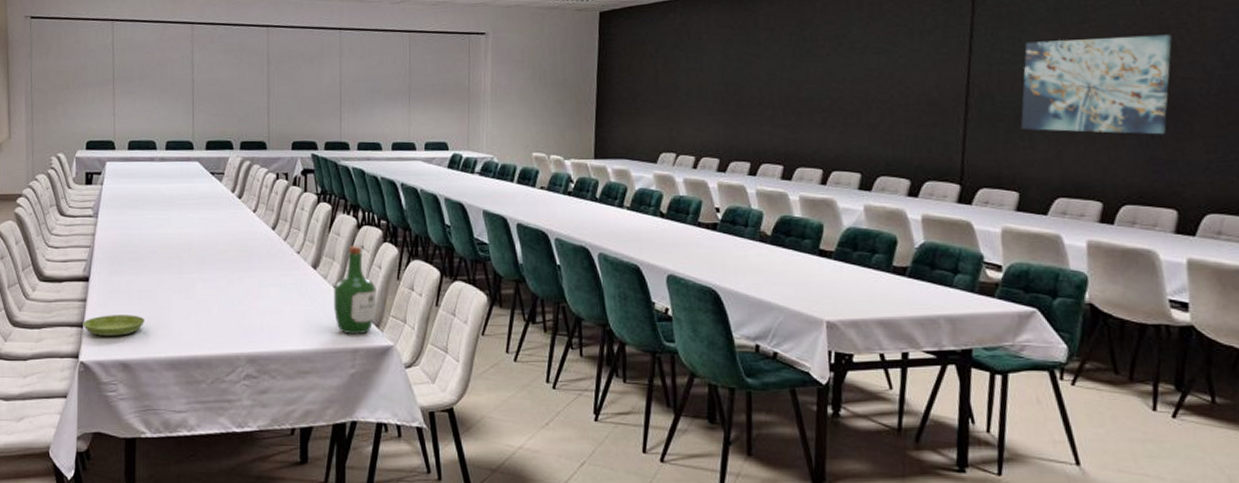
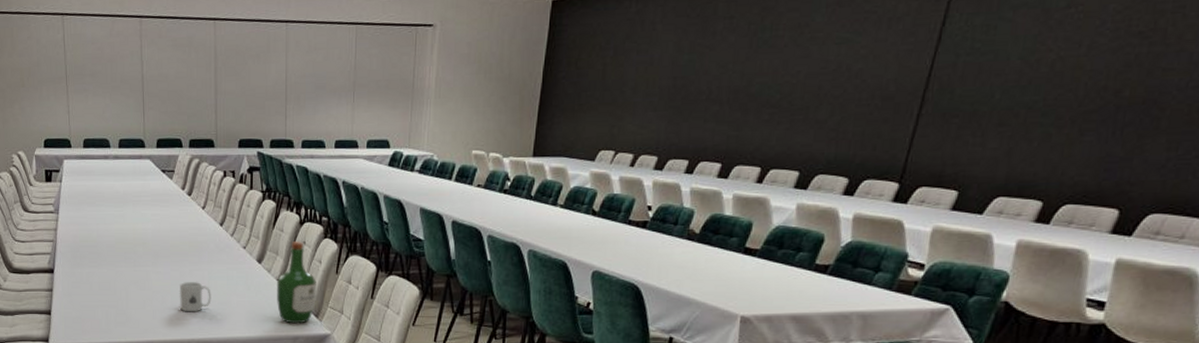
saucer: present [83,315,145,336] -> none [51,304,105,322]
mug: none [228,290,262,323] -> present [180,282,211,312]
wall art: present [1020,34,1172,135] -> none [975,19,1164,131]

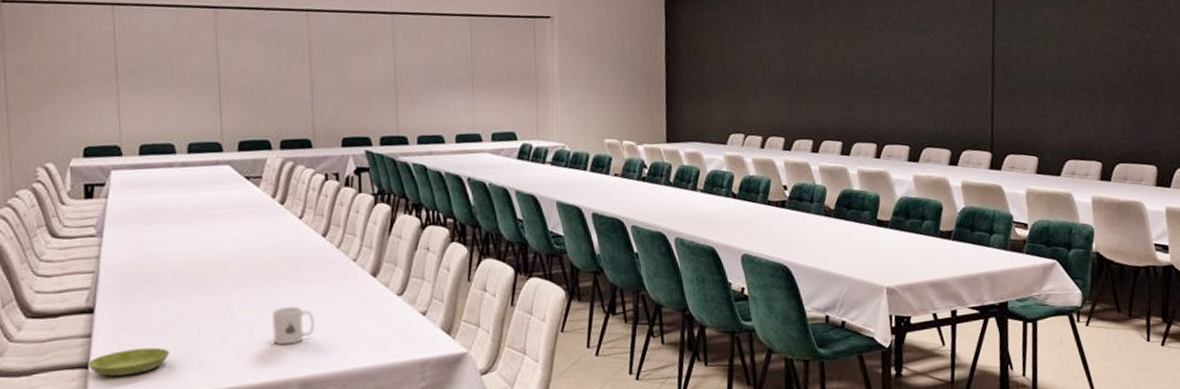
saucer: none [51,304,105,322] -> present [88,347,169,377]
wine bottle: present [277,240,317,324] -> none [397,247,448,345]

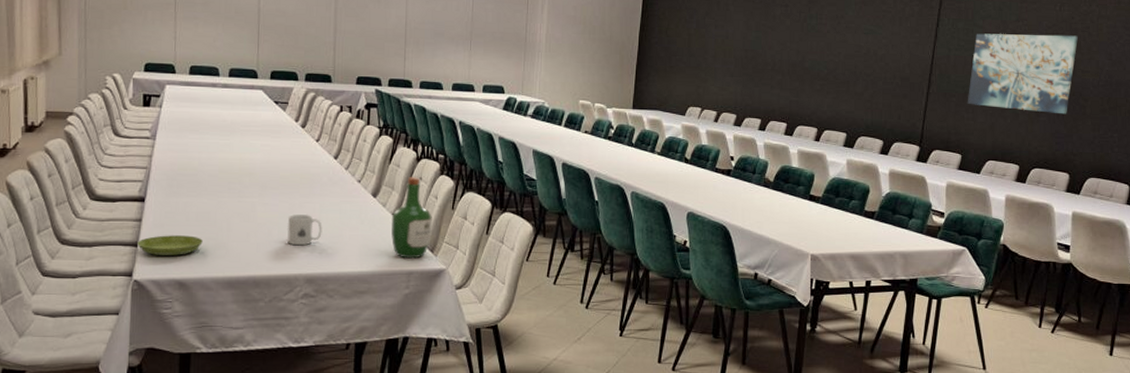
wine bottle: none [397,247,448,345] -> present [391,176,433,259]
wall art: none [1036,14,1146,101] -> present [967,33,1078,115]

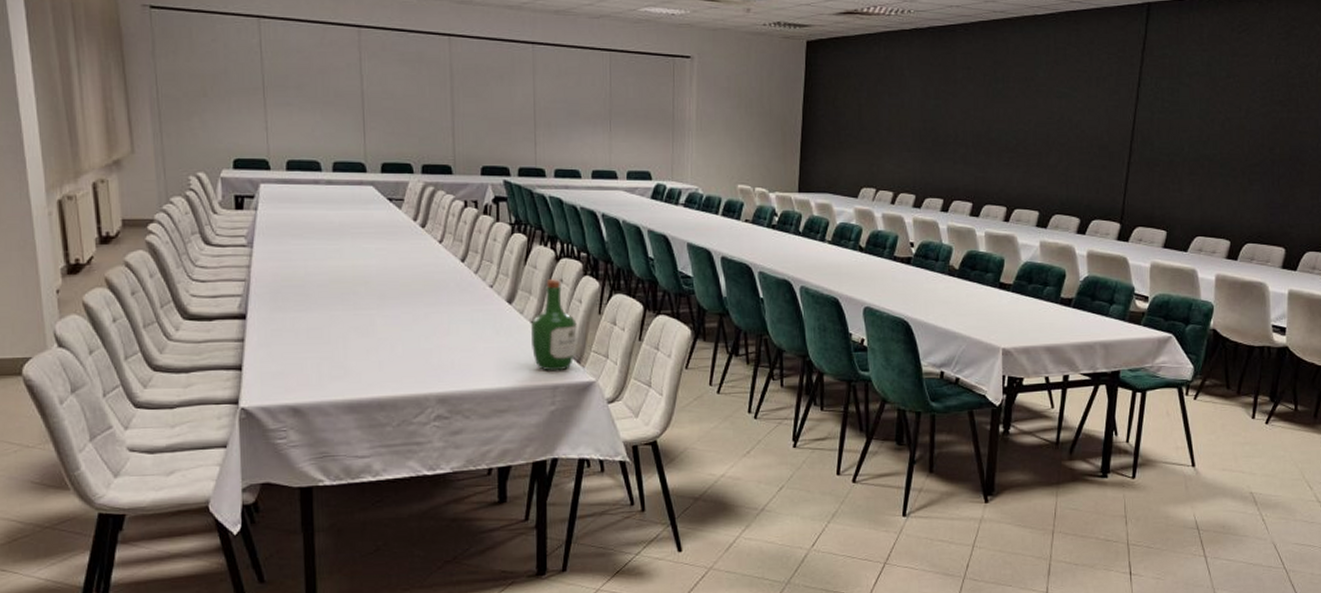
saucer: present [137,235,203,255] -> none [242,355,317,379]
mug: present [287,214,322,246] -> none [413,326,453,362]
wall art: present [967,33,1078,115] -> none [1172,91,1295,182]

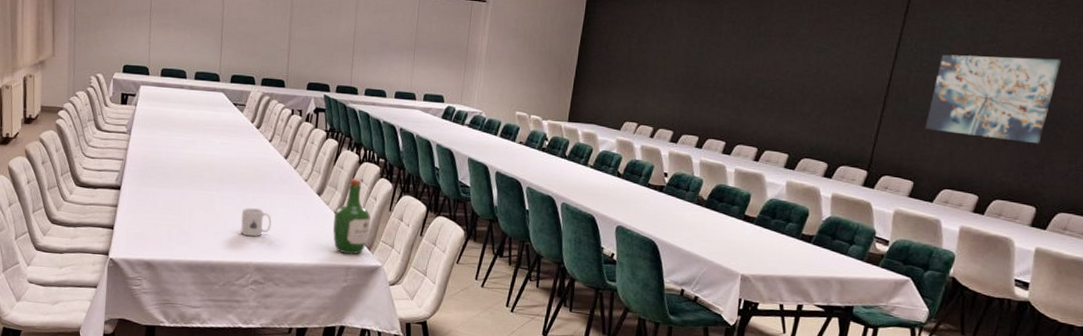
mug: none [413,326,453,362] -> present [241,208,272,237]
wall art: none [1172,91,1295,182] -> present [925,54,1061,144]

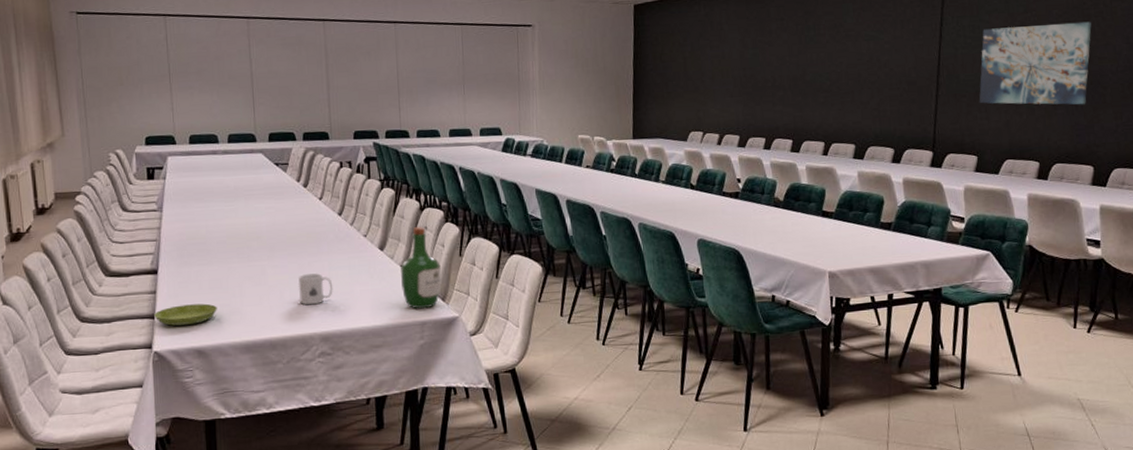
saucer: none [113,220,168,239] -> present [154,303,217,326]

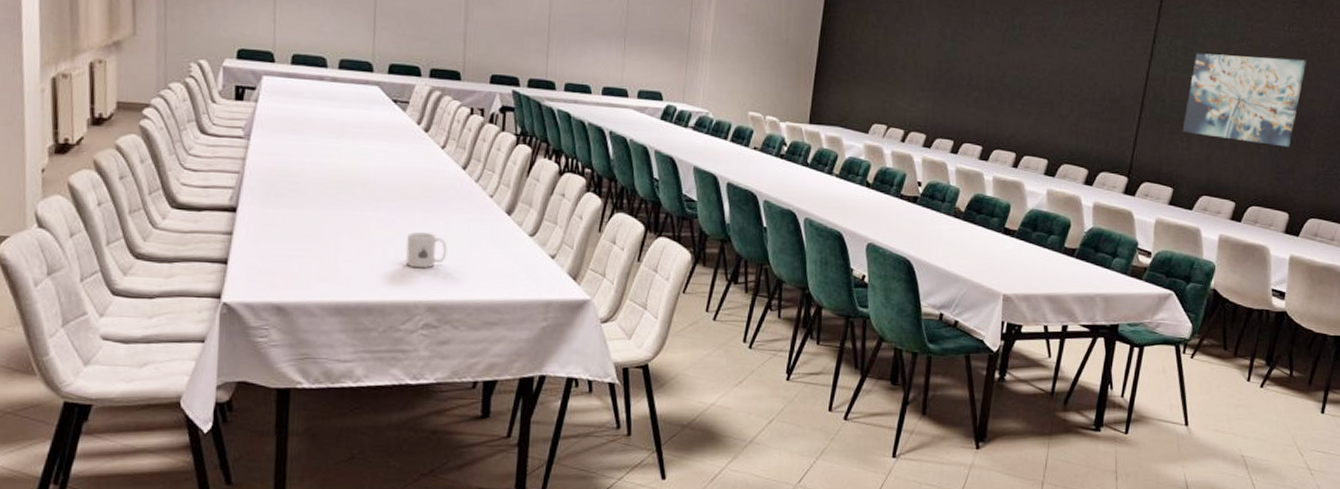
saucer: present [154,303,217,326] -> none [227,251,306,276]
wine bottle: present [401,226,443,309] -> none [528,192,576,287]

